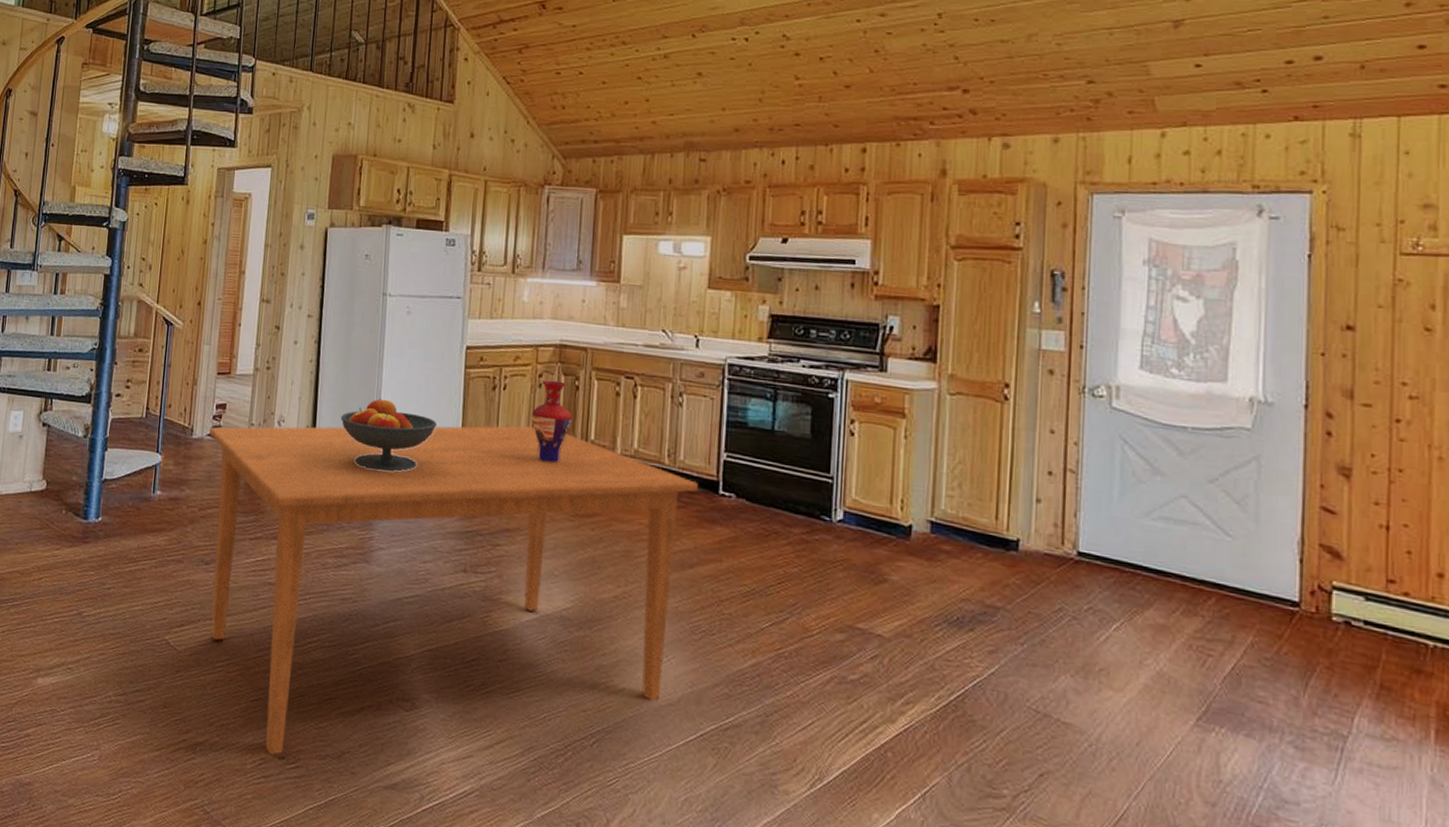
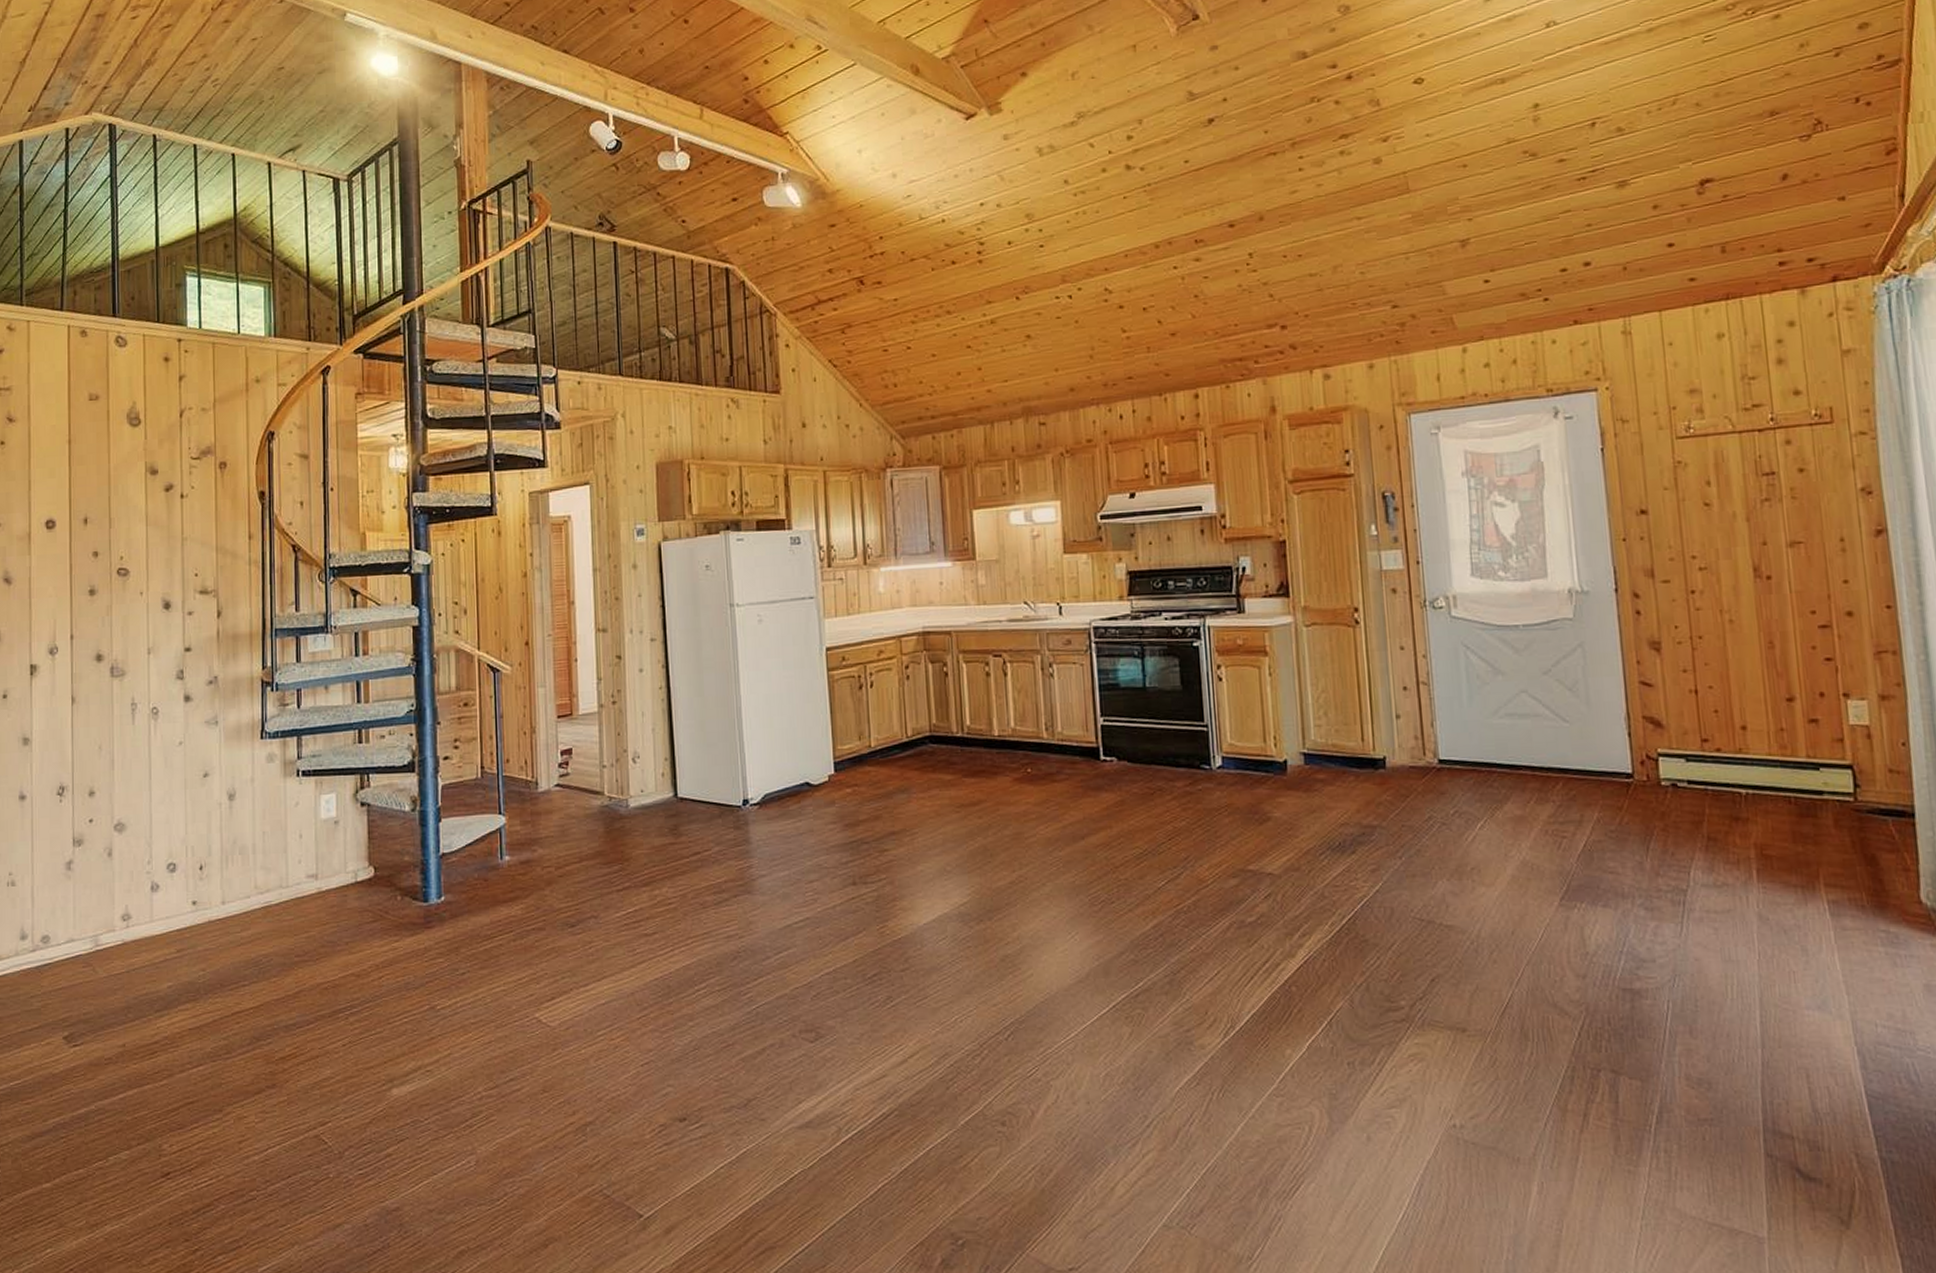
dining table: present [209,425,698,755] -> none [557,721,1079,1118]
fruit bowl: present [341,397,437,472] -> none [701,715,806,794]
vase: present [531,380,572,464] -> none [902,670,945,757]

